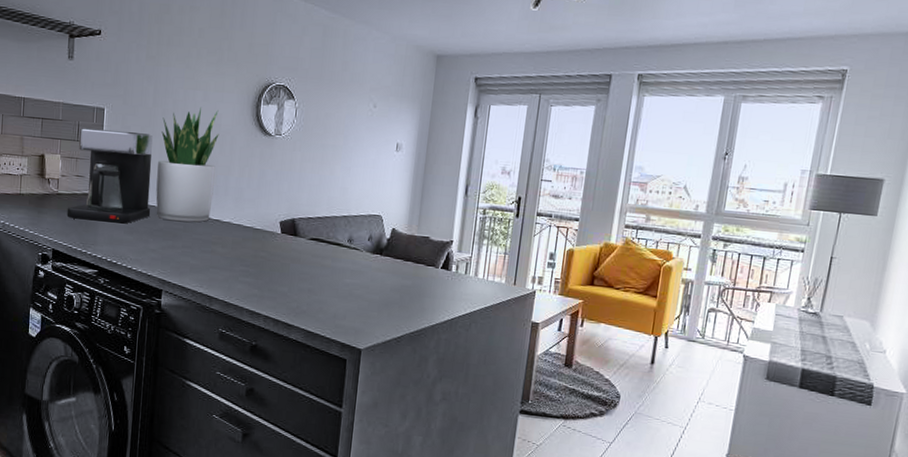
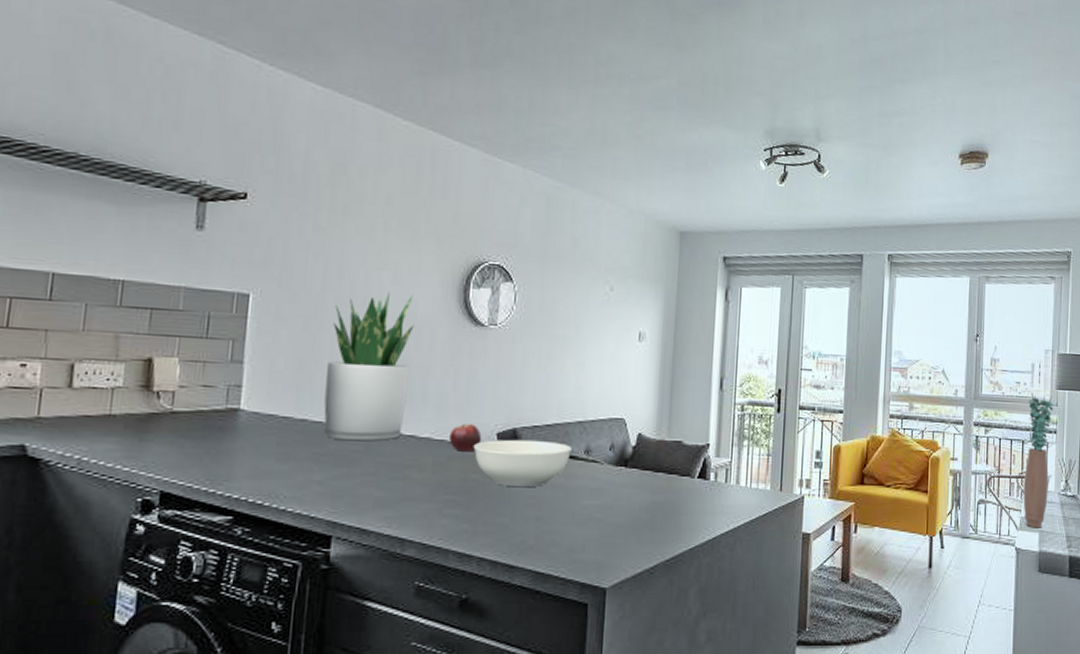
coffee maker: present [66,128,153,224] -> none [185,320,320,448]
fruit: none [244,213,269,235] -> present [449,424,482,452]
bowl: none [261,227,338,266] -> present [473,439,572,488]
vase: none [756,211,805,340] -> present [1023,392,1054,528]

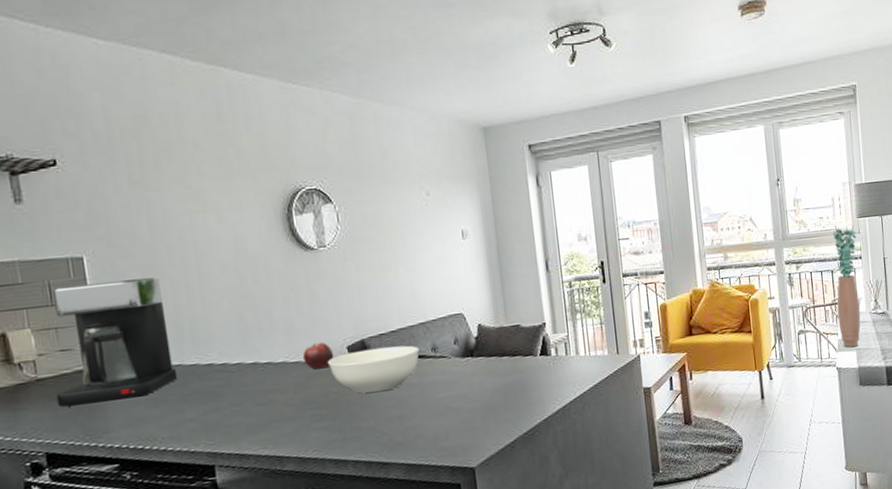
coffee maker: none [185,320,320,448] -> present [53,277,178,408]
planter: present [324,291,415,442] -> none [168,231,258,379]

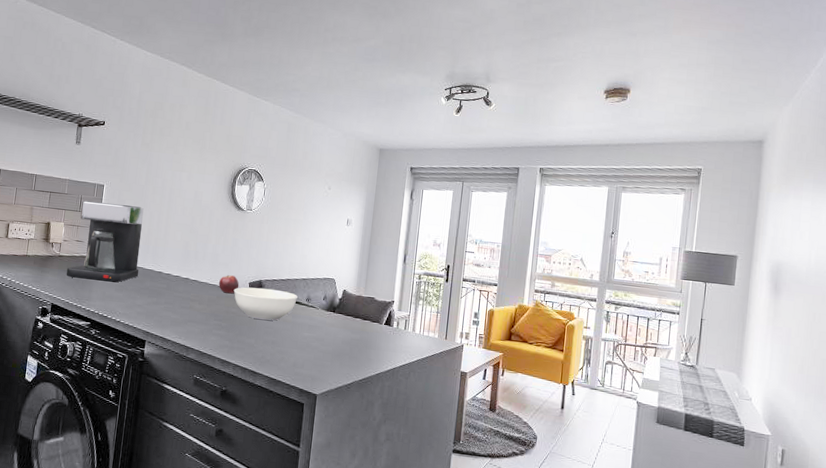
vase: present [833,225,861,348] -> none [645,280,679,389]

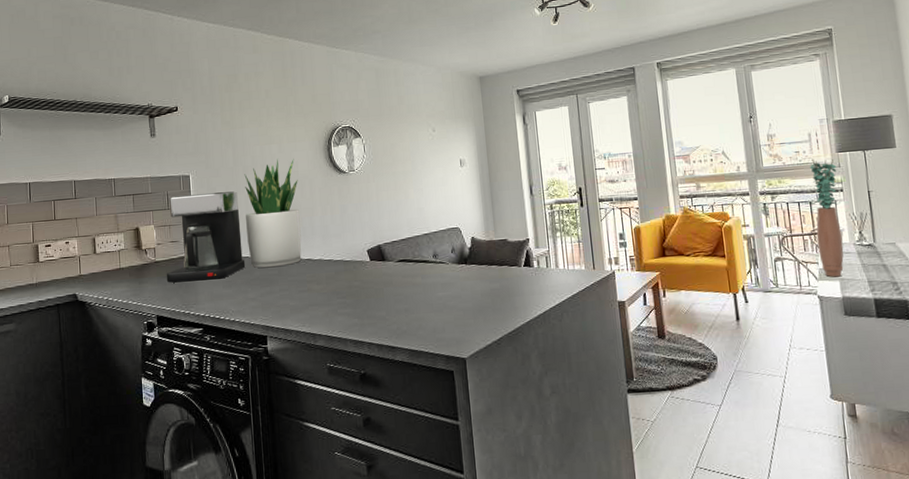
planter: none [144,185,200,282] -> present [244,158,302,268]
fruit: present [219,275,240,294] -> none [334,246,357,267]
bowl: present [233,287,298,321] -> none [352,251,423,289]
vase: none [645,280,679,389] -> present [810,159,844,277]

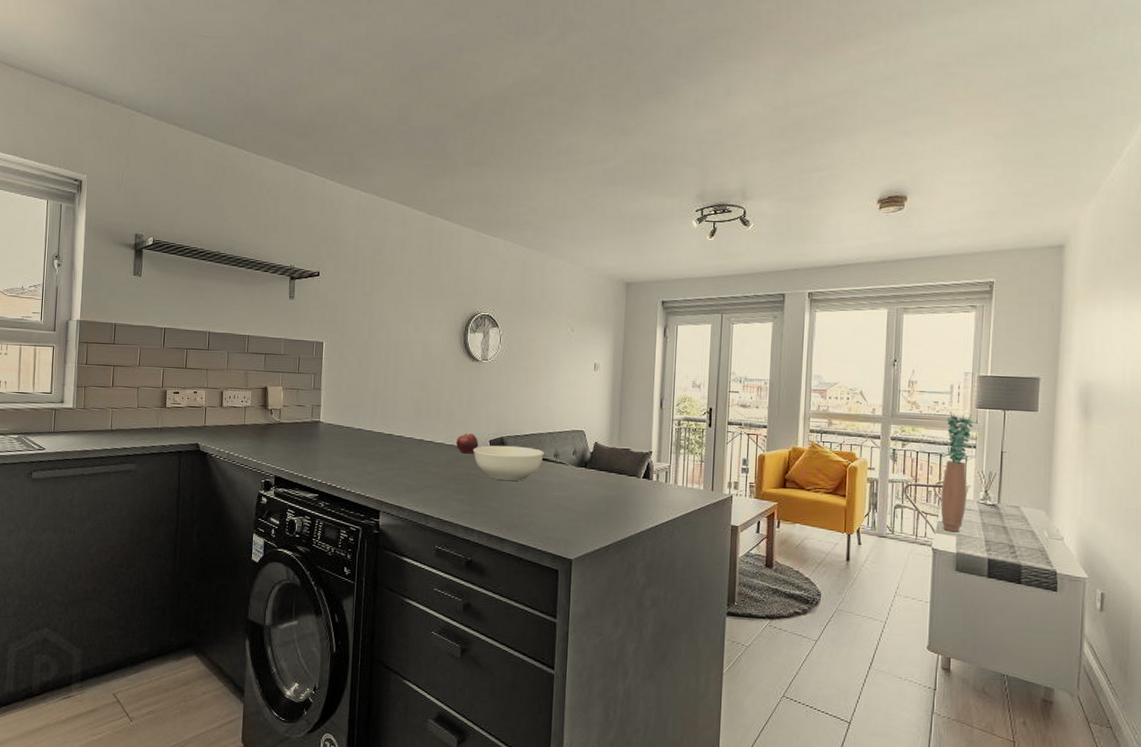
coffee maker: present [166,191,246,283] -> none [288,361,368,449]
planter: present [244,158,302,268] -> none [372,337,430,445]
fruit: none [334,246,357,267] -> present [456,433,479,454]
bowl: none [352,251,423,289] -> present [473,445,544,481]

